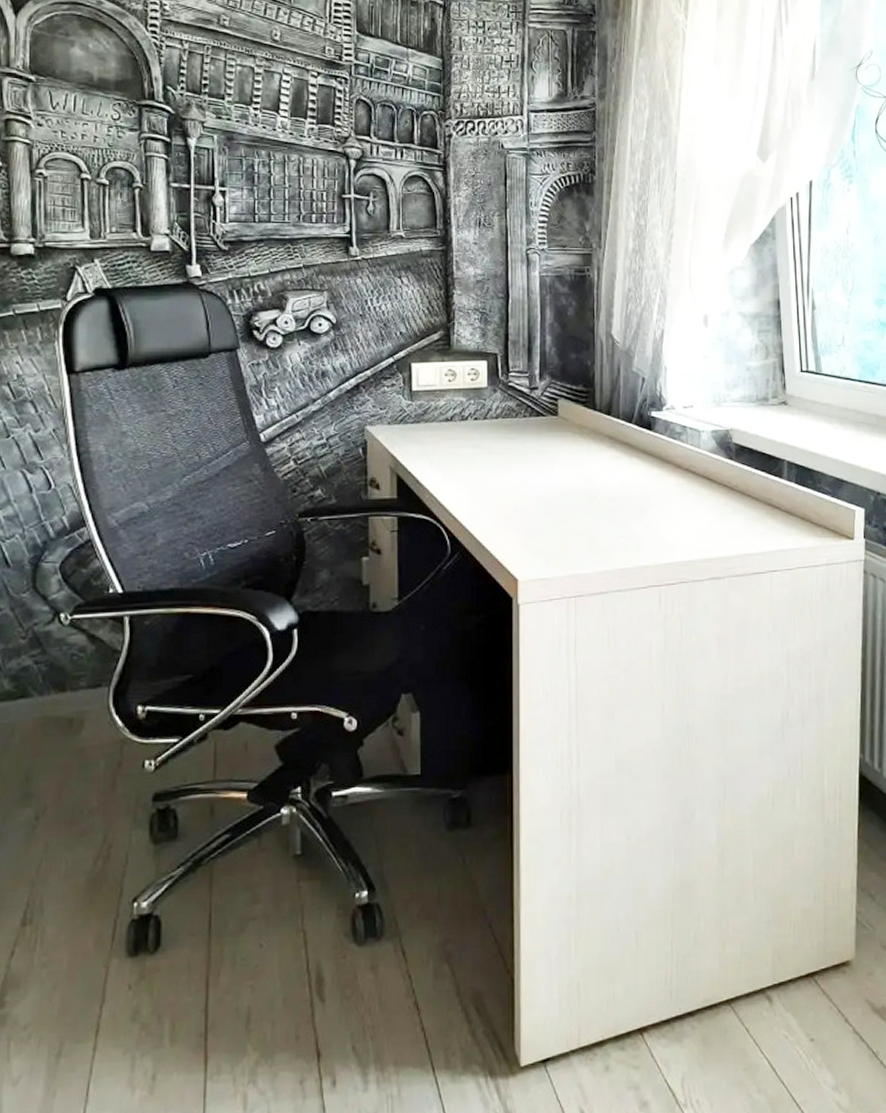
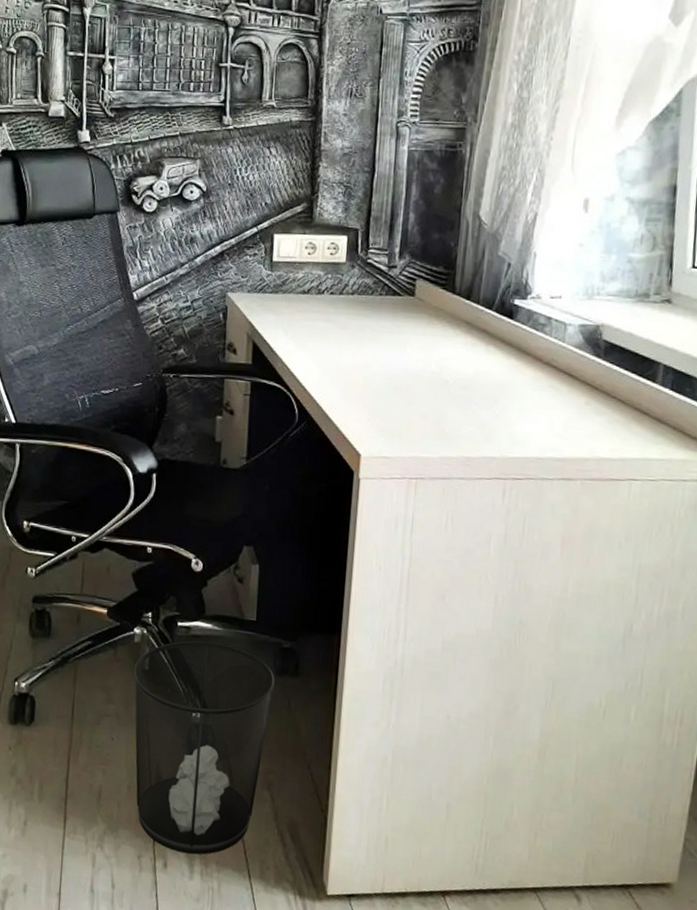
waste bin: none [283,806,446,1063] -> present [134,640,275,855]

